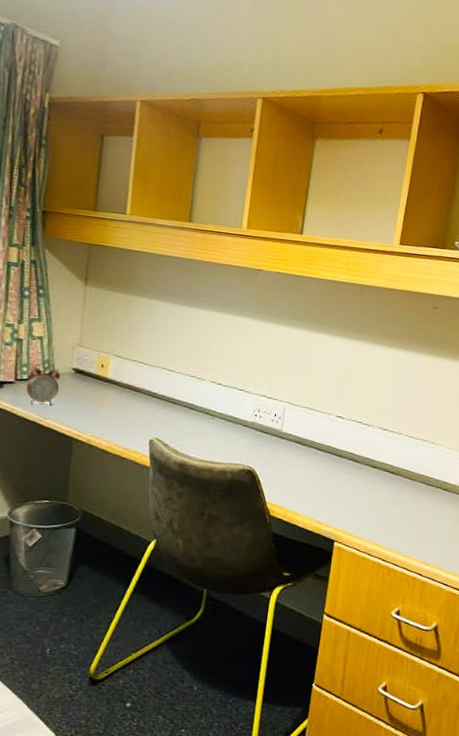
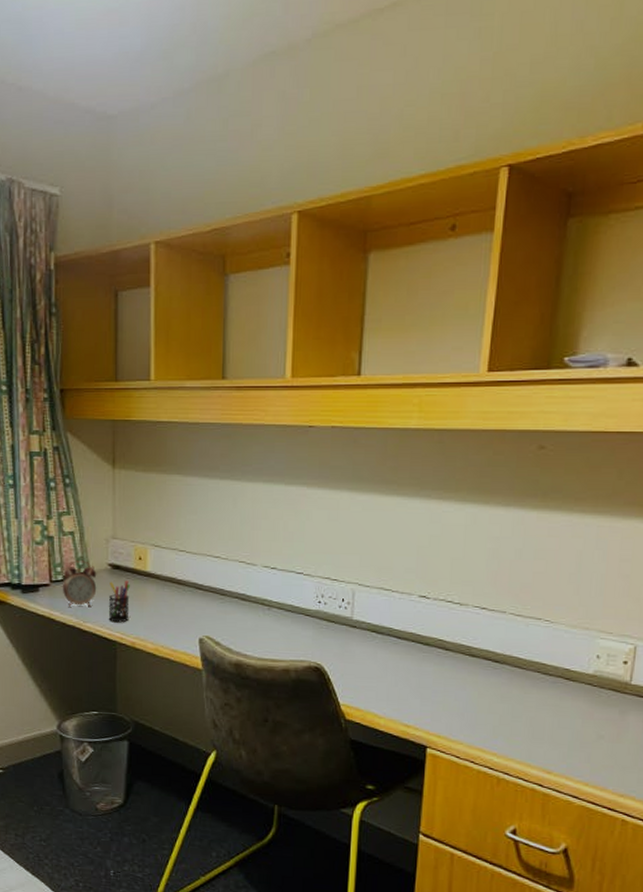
pen holder: none [67,384,91,421] -> present [108,580,130,622]

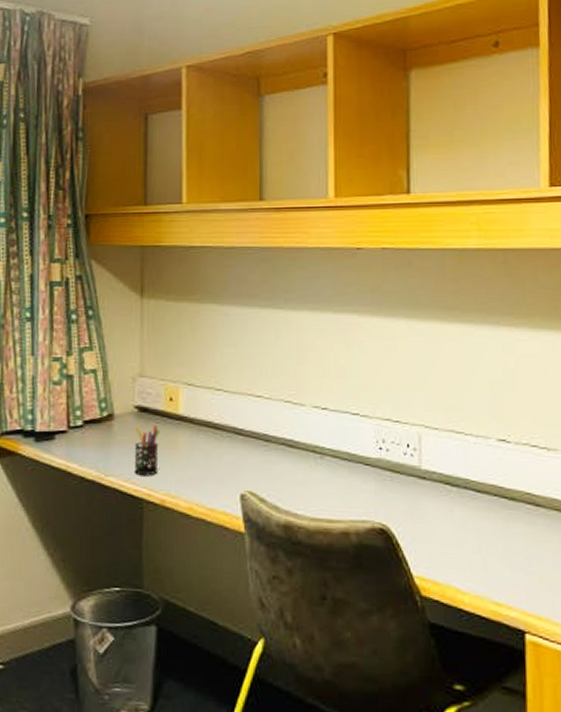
alarm clock: present [62,560,97,607] -> none [81,402,122,458]

